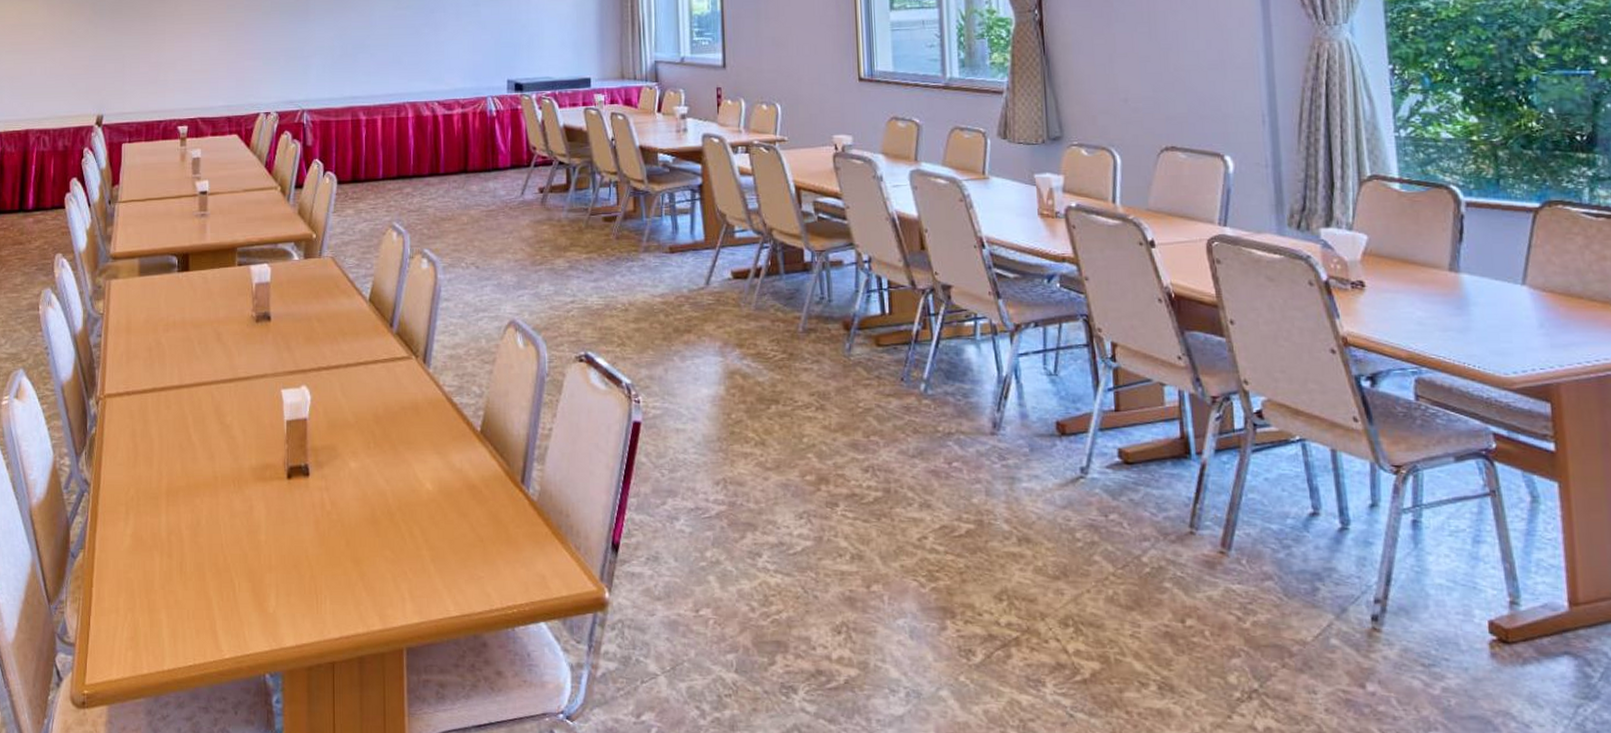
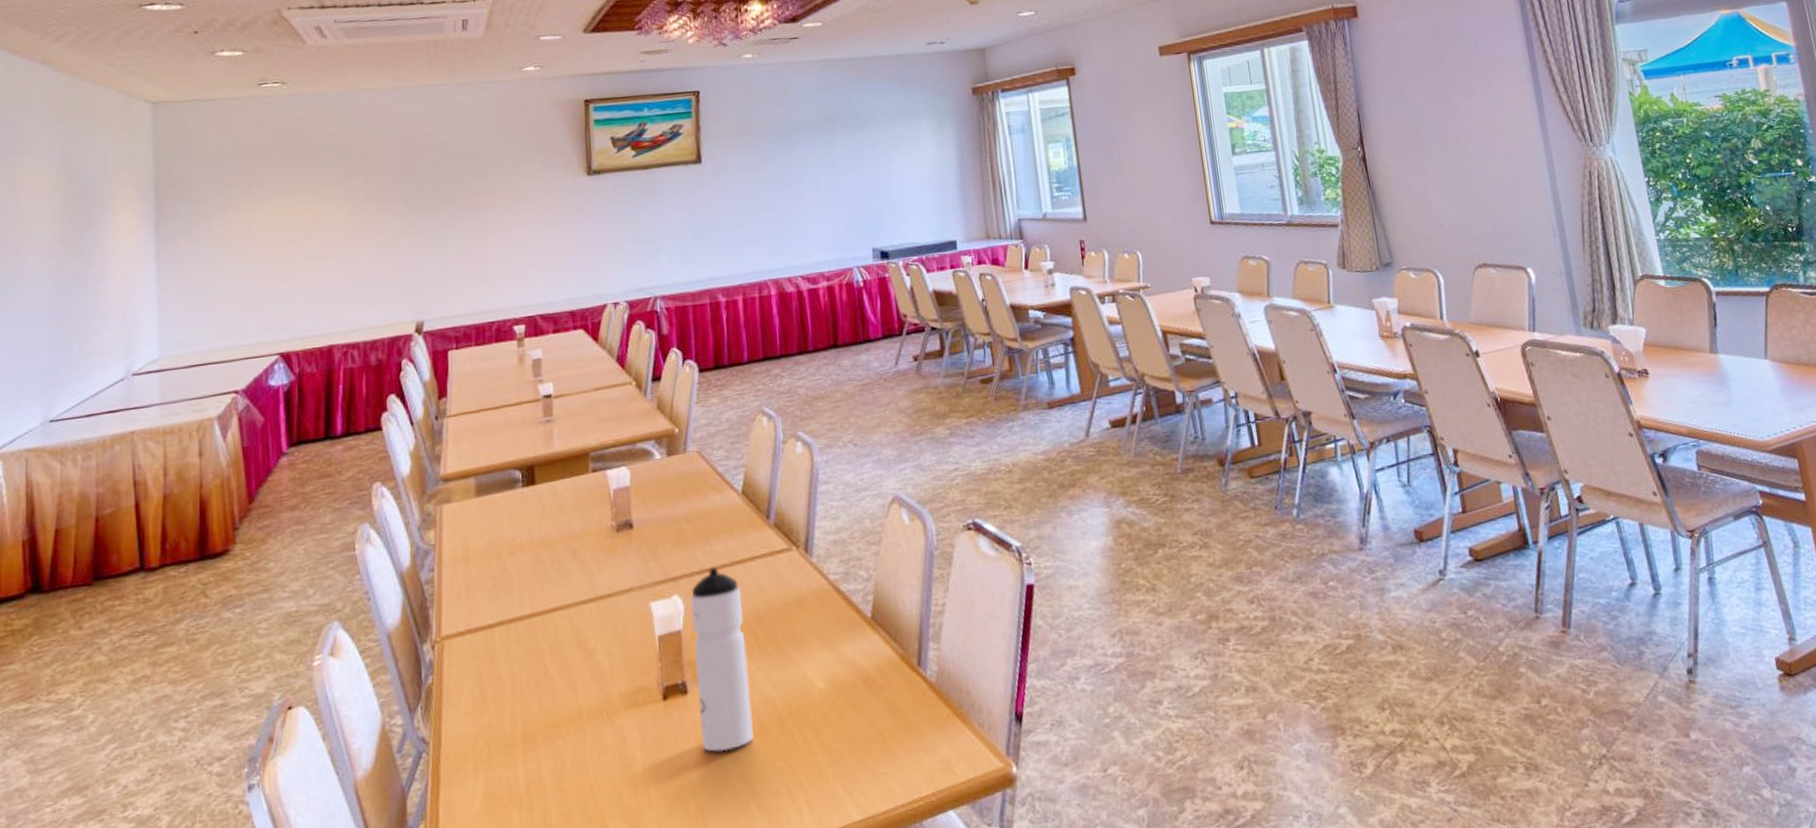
water bottle: none [317,366,365,533] -> present [690,567,754,752]

